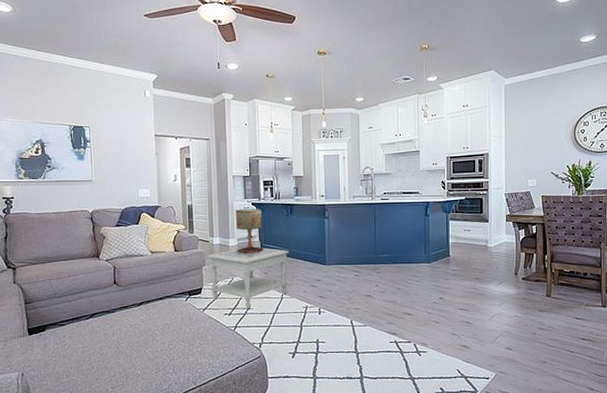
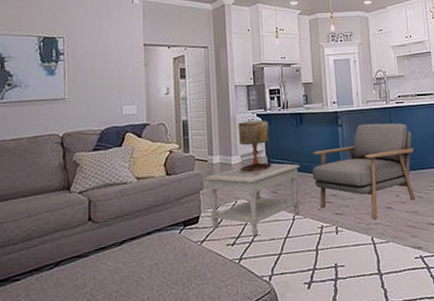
armchair: none [299,217,396,304] -> present [312,123,416,219]

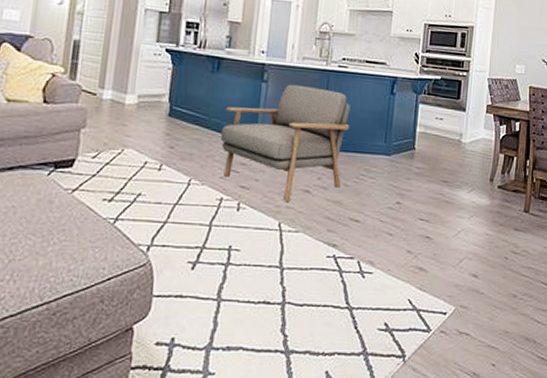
side table: present [204,163,301,236] -> none [88,109,208,196]
table lamp: present [238,120,272,172] -> none [134,55,178,118]

